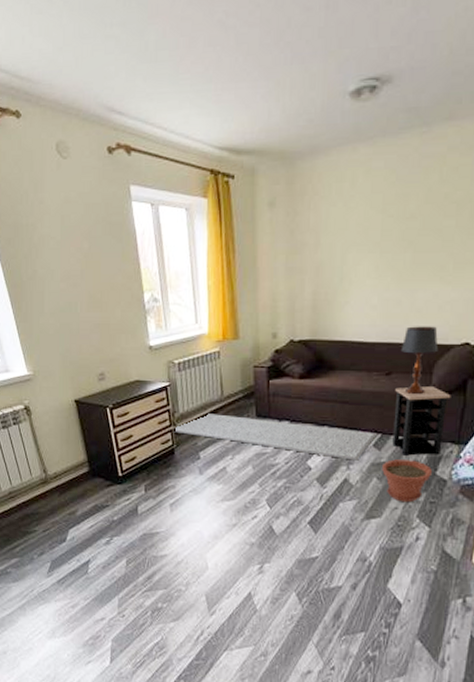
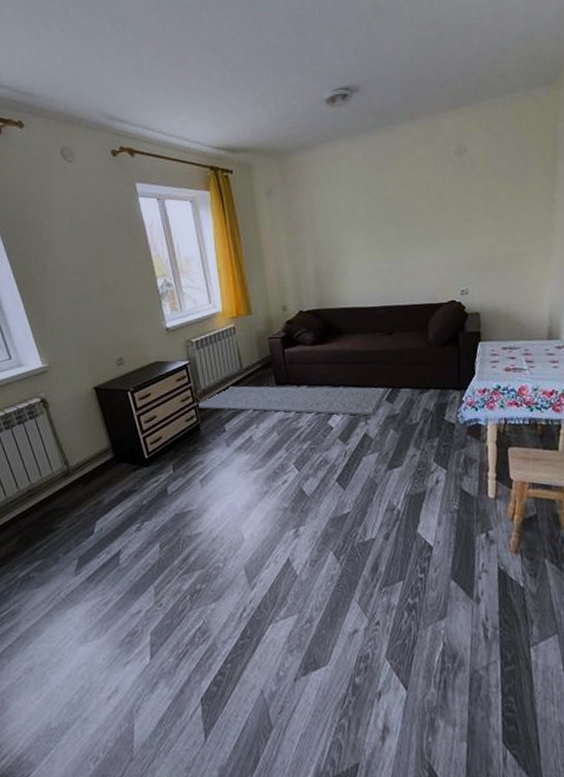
plant pot: present [382,459,432,503] -> none [397,409,441,449]
side table: present [392,387,451,456] -> none [398,341,447,406]
table lamp: present [400,326,439,395] -> none [398,288,430,350]

